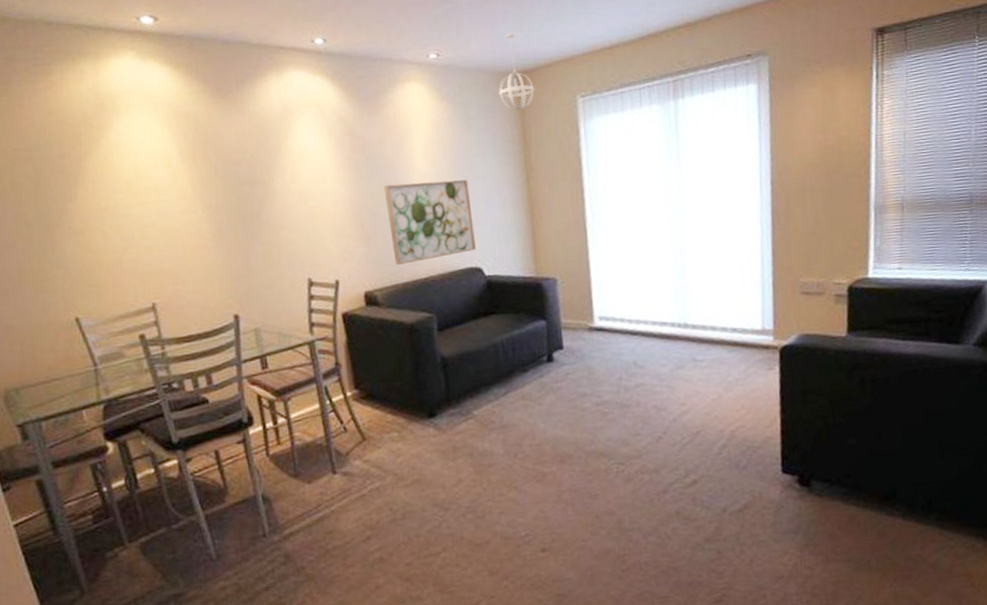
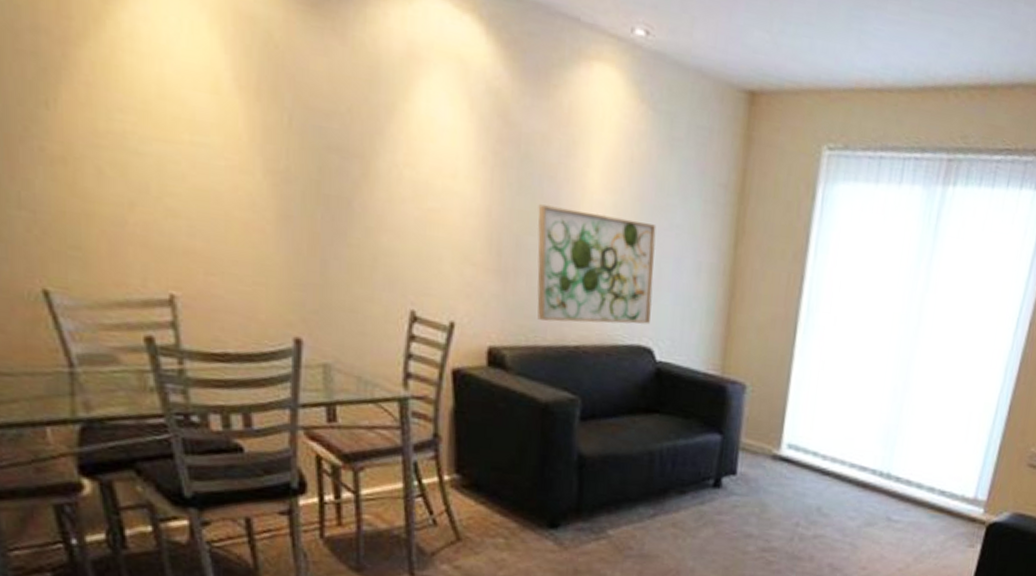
pendant light: present [498,32,535,111] -> none [720,28,771,146]

